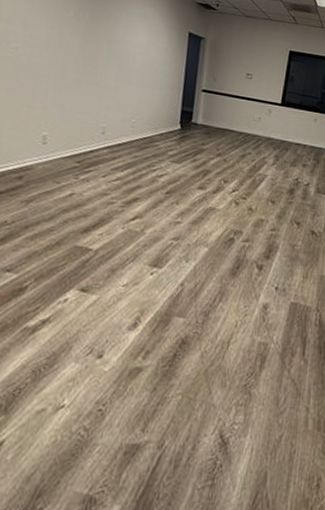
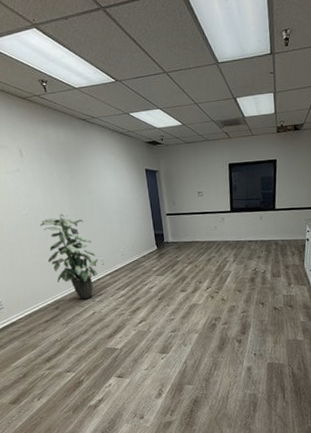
indoor plant: none [26,58,98,174] -> present [39,213,98,300]

